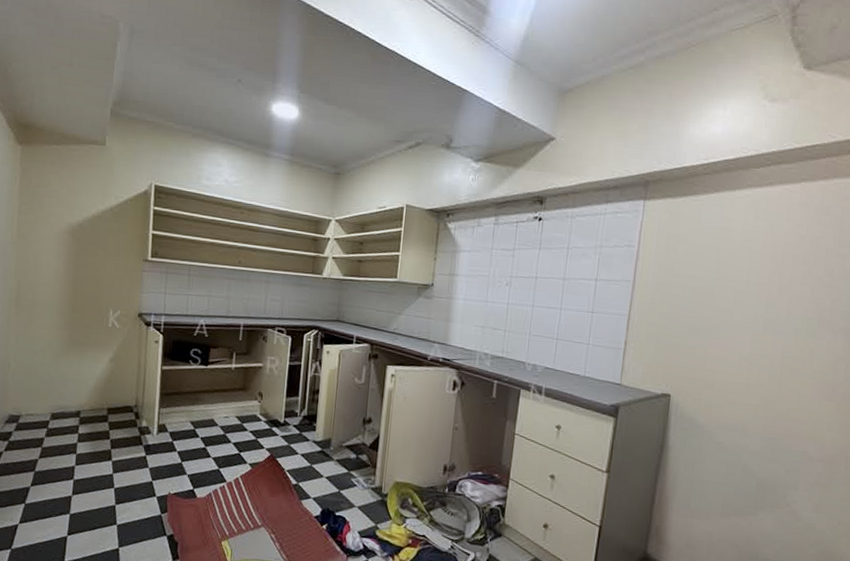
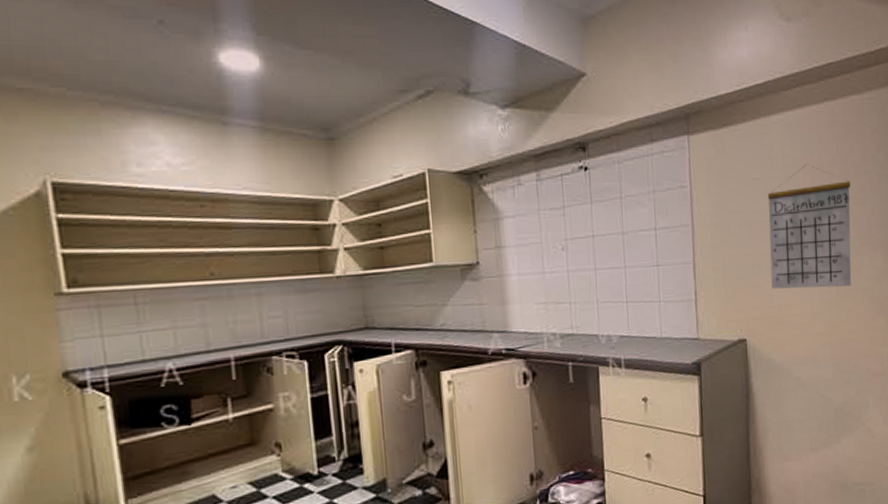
calendar: none [707,240,818,367] -> present [767,164,852,289]

